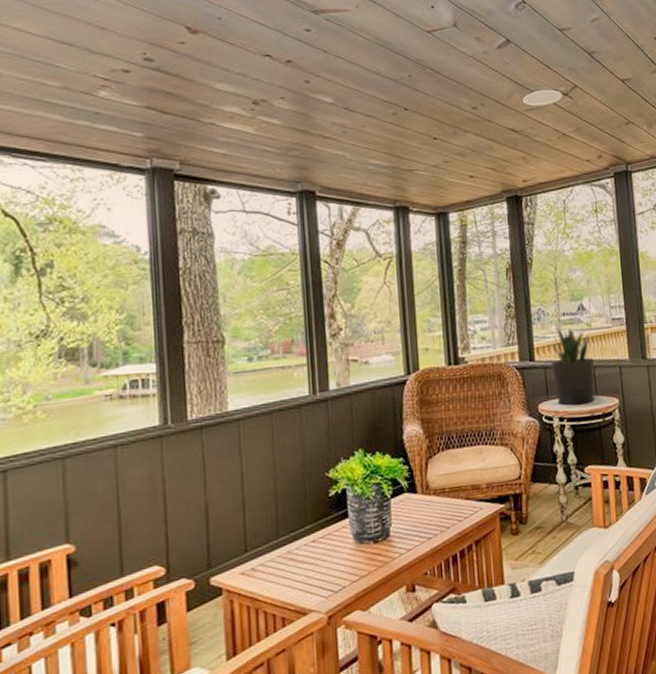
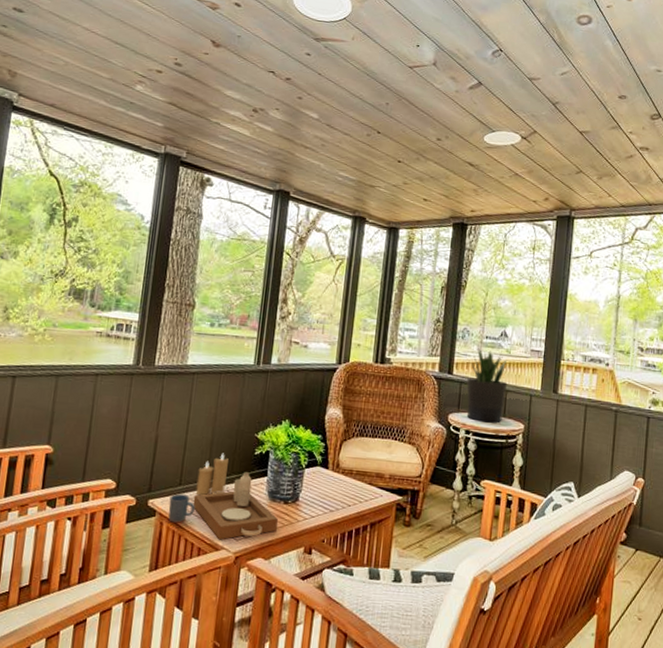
mug: none [236,561,269,597] -> present [168,493,195,523]
candle: none [265,503,301,558] -> present [195,453,229,496]
serving tray: none [265,518,371,603] -> present [193,472,278,540]

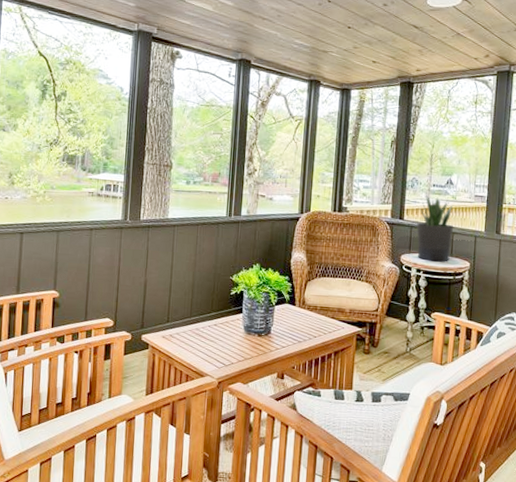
mug: present [168,493,195,523] -> none [159,329,182,354]
serving tray: present [193,472,278,540] -> none [179,310,253,368]
candle: present [195,453,229,496] -> none [181,294,208,331]

